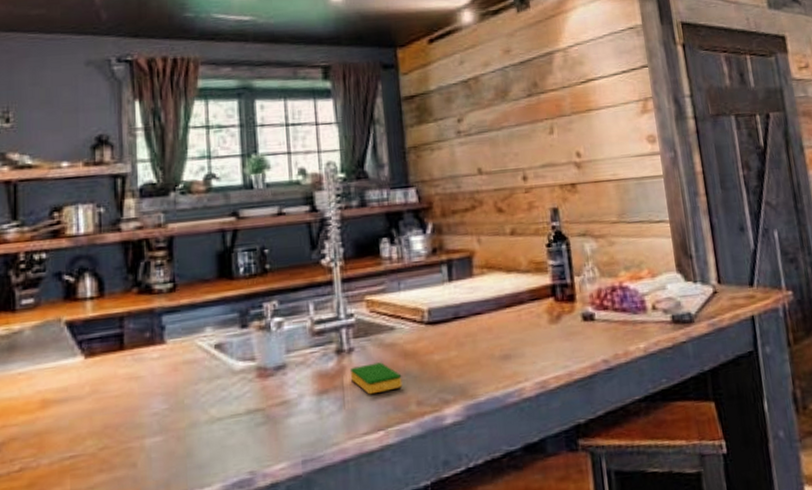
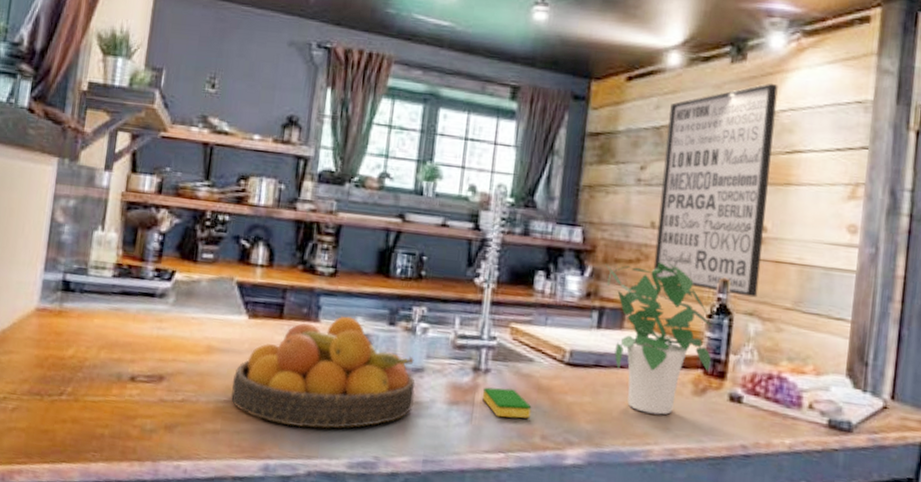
fruit bowl: none [76,329,282,466] -> present [231,315,416,429]
potted plant: none [445,203,560,353] -> present [606,262,713,415]
wall art: none [473,24,586,221] -> present [653,83,778,298]

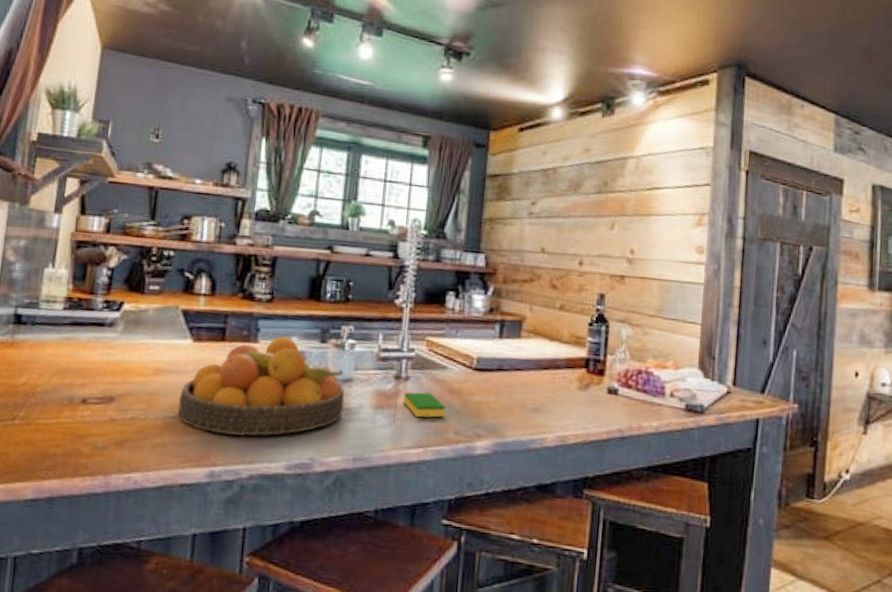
potted plant: present [606,262,713,415] -> none [505,281,593,408]
wall art: present [653,83,778,298] -> none [544,133,640,308]

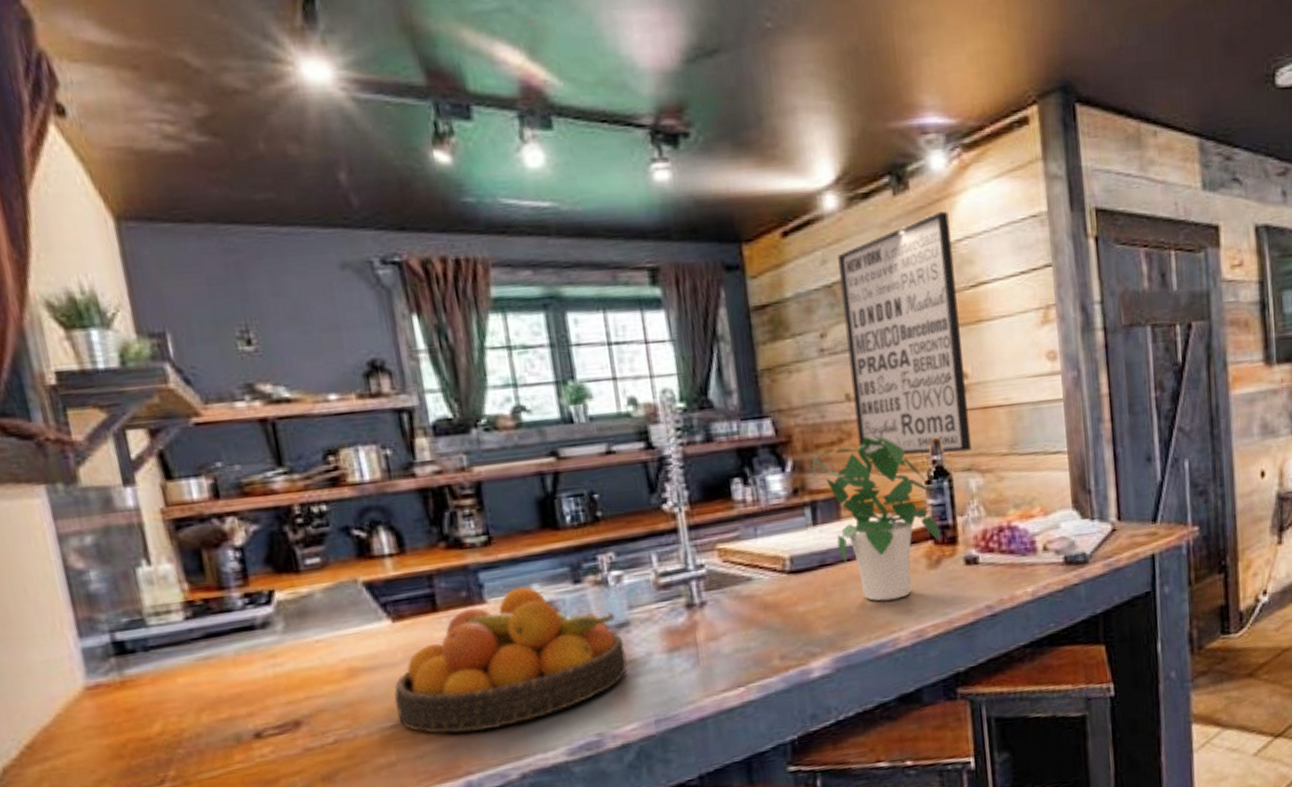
dish sponge: present [403,392,446,418] -> none [703,615,764,651]
potted plant: none [505,281,593,408] -> present [807,435,940,602]
wall art: none [544,133,640,308] -> present [838,211,972,456]

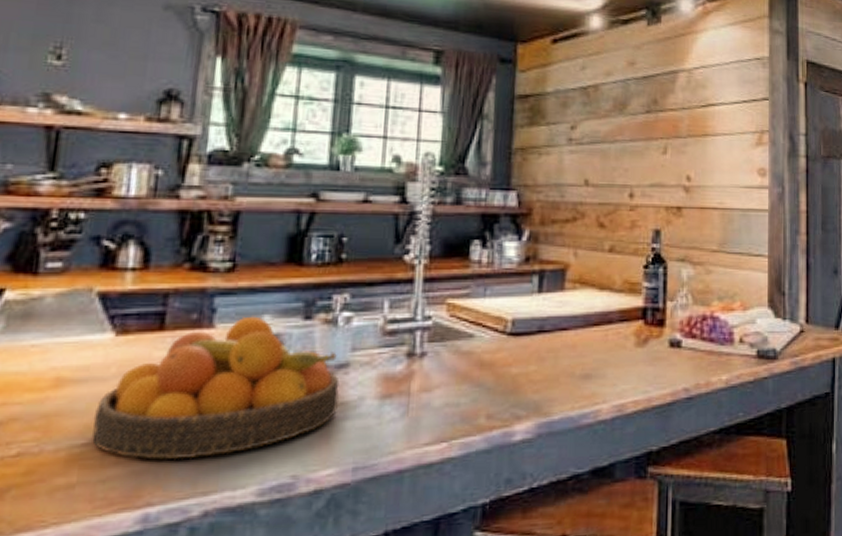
potted plant: present [807,435,940,602] -> none [543,218,650,372]
wall art: present [838,211,972,456] -> none [590,43,690,244]

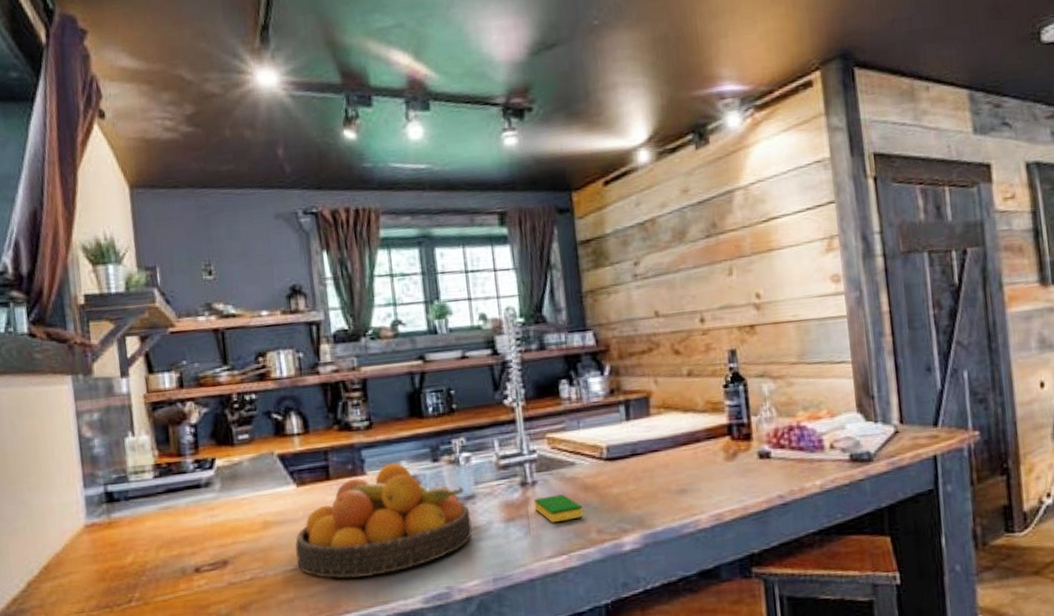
dish sponge: none [418,370,475,404] -> present [534,494,584,523]

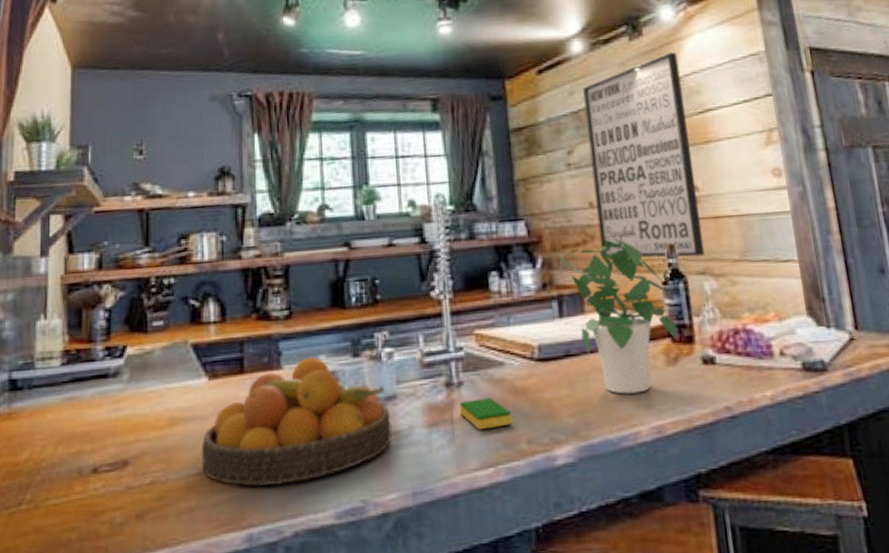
potted plant: none [622,345,736,488] -> present [555,238,677,394]
wall art: none [649,160,765,363] -> present [583,52,705,258]

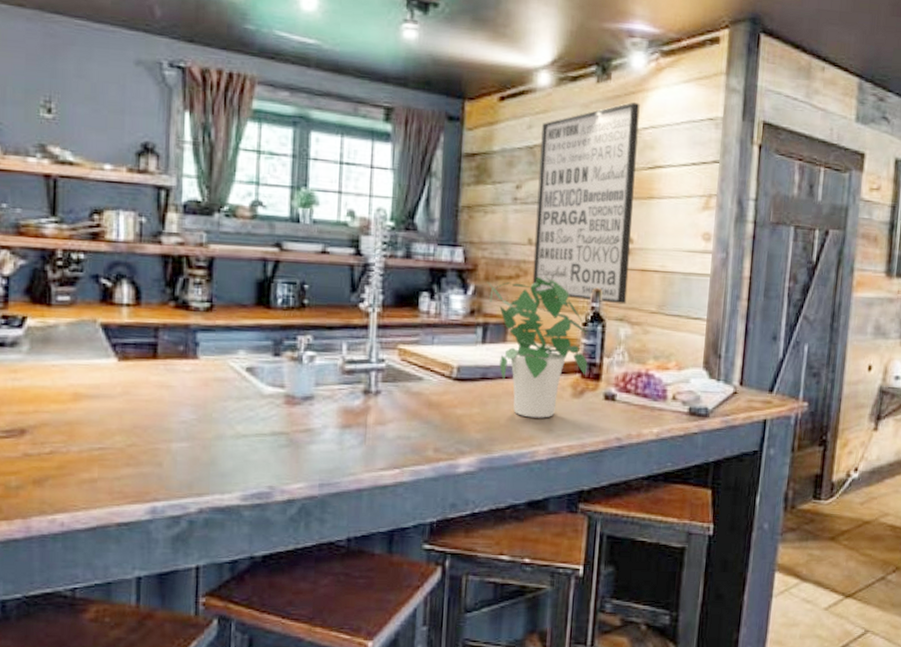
fruit bowl: present [201,356,393,487] -> none [106,350,307,467]
dish sponge: present [459,397,513,430] -> none [374,407,424,436]

